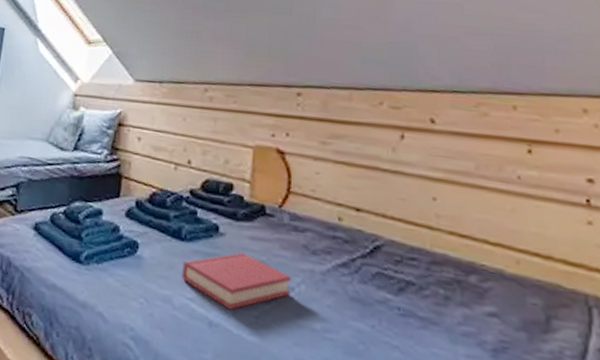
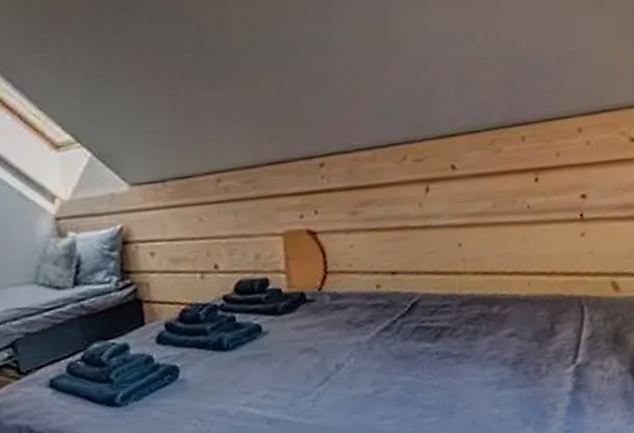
hardback book: present [182,252,292,310] -> none [230,344,341,402]

